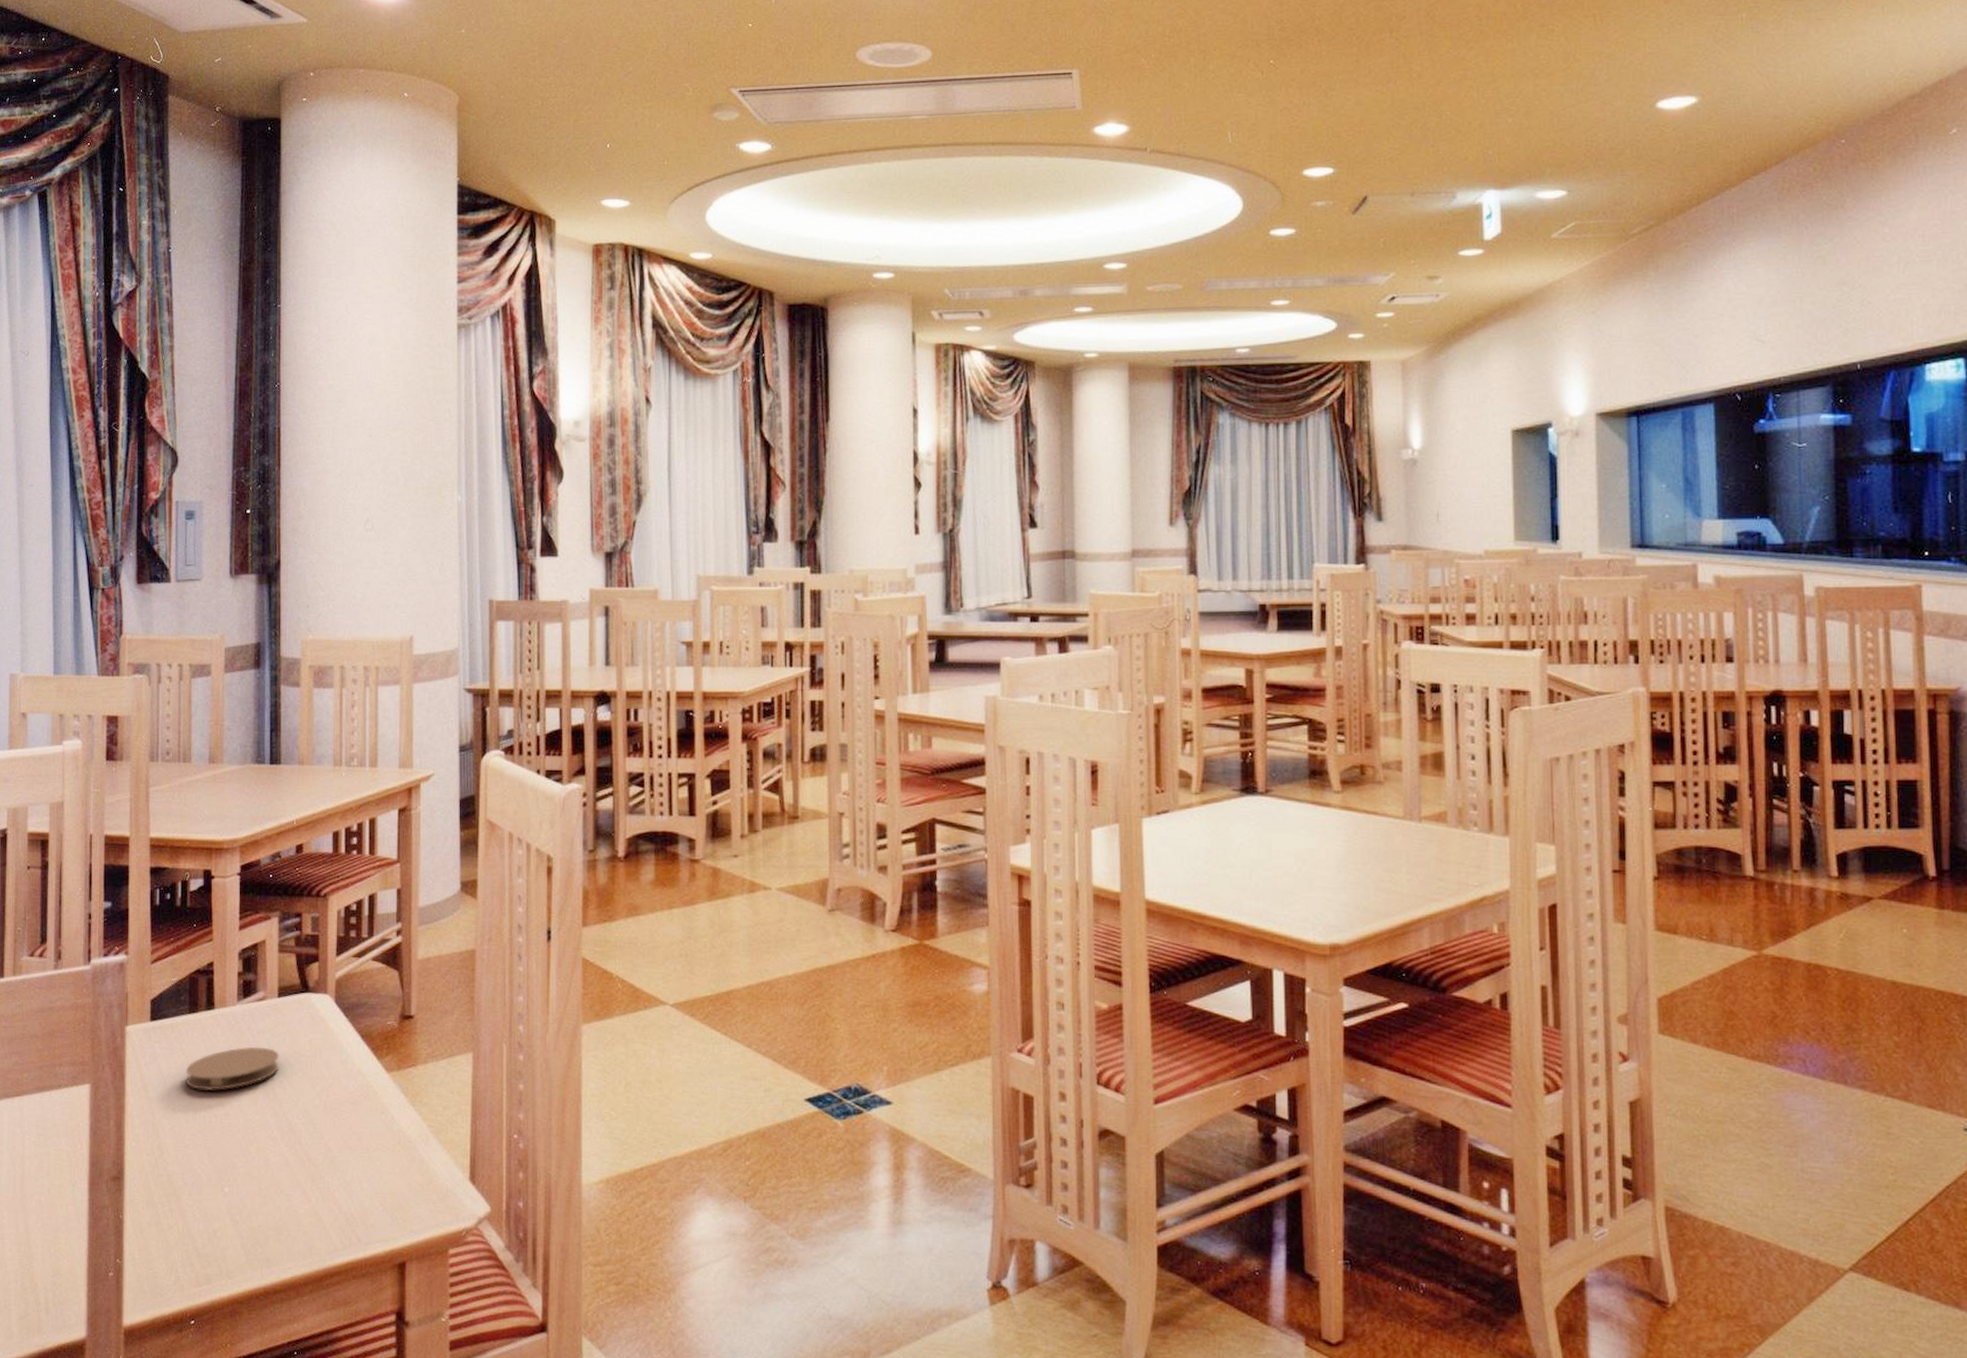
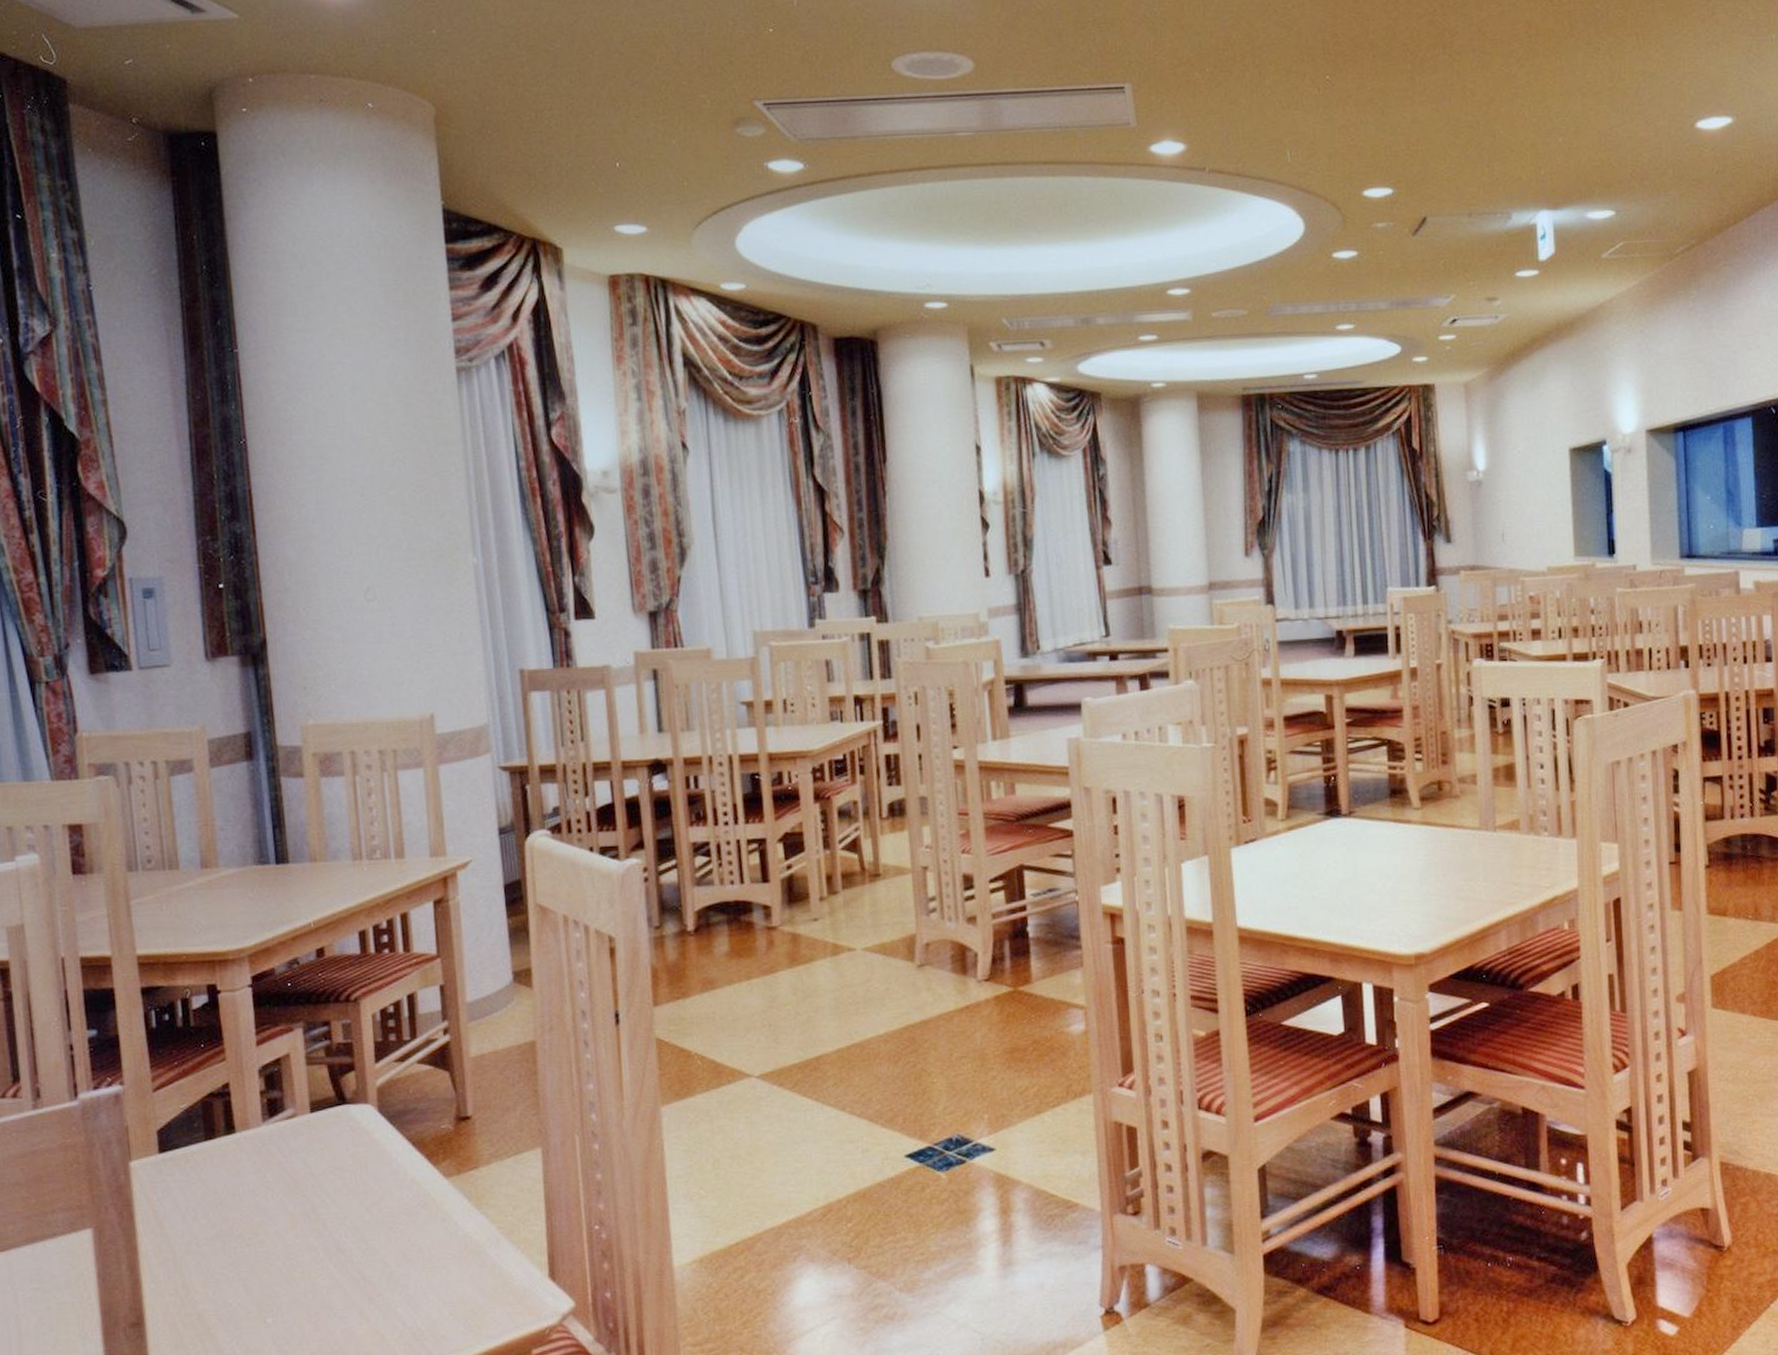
coaster: present [185,1046,279,1091] -> none [207,1167,319,1220]

